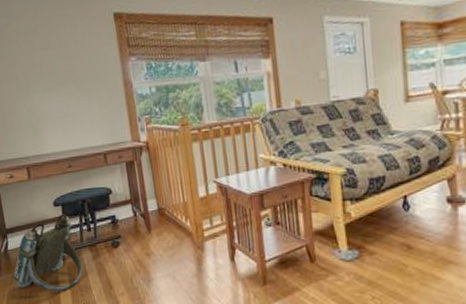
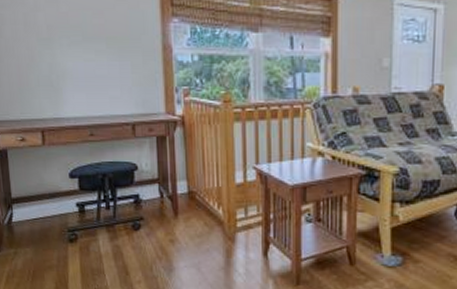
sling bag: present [13,214,83,292] -> none [16,187,97,274]

